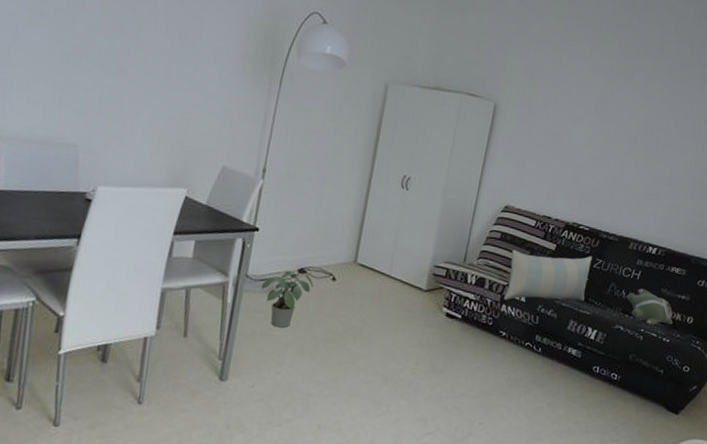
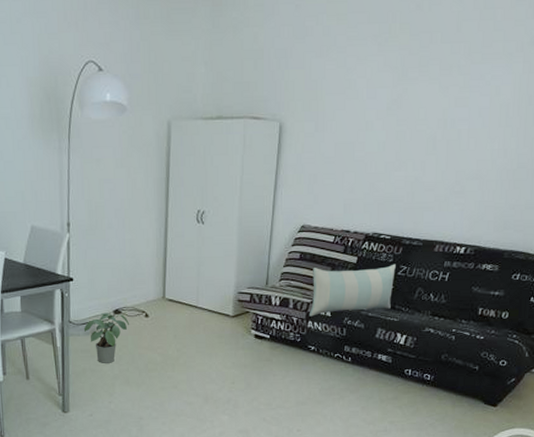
plush toy: present [628,288,673,325] -> none [436,289,486,324]

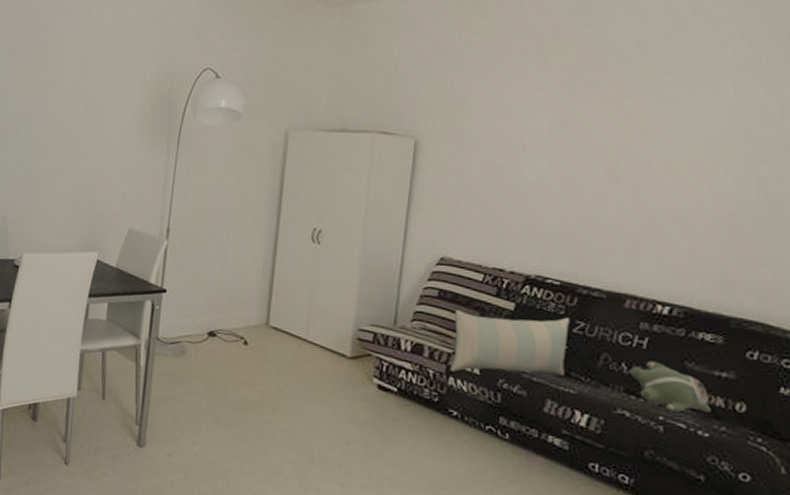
potted plant: present [83,312,130,363] -> none [172,333,226,395]
plush toy: none [436,289,486,324] -> present [631,361,711,412]

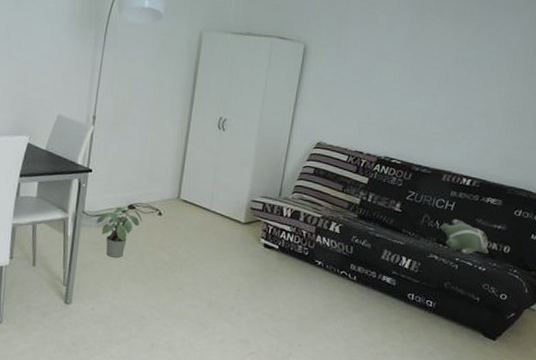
potted plant: none [172,333,226,395] -> present [96,206,143,258]
pillow: present [449,310,569,376] -> none [318,184,405,232]

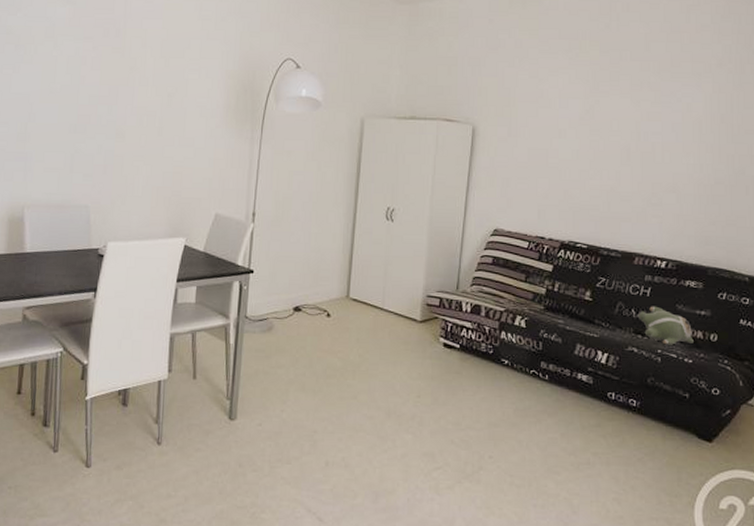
potted plant: present [96,206,143,258] -> none [260,309,310,366]

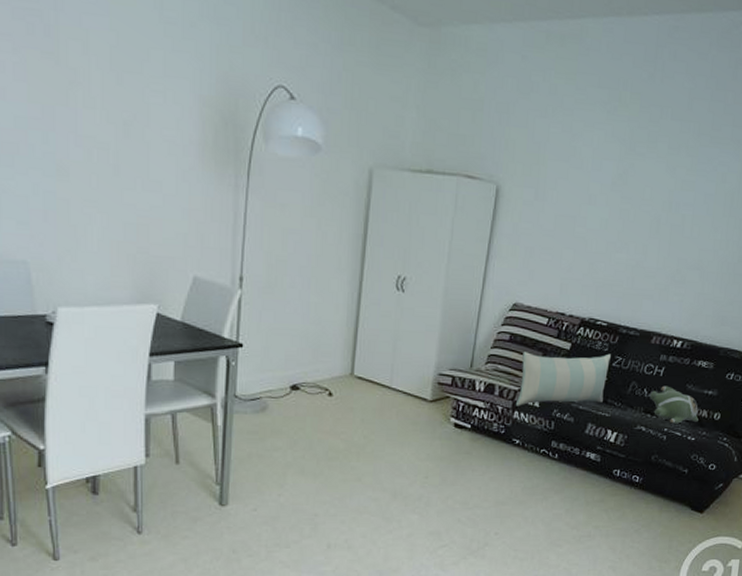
pillow: none [502,274,594,327] -> present [515,352,611,406]

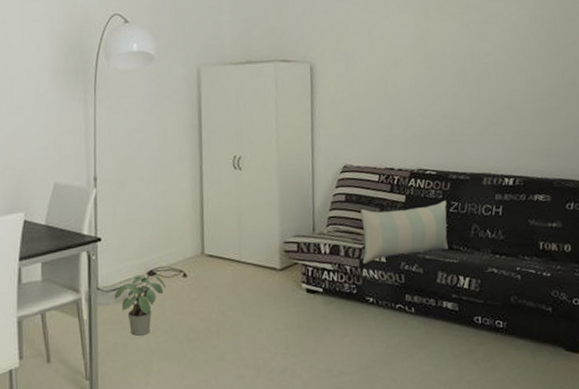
potted plant: none [252,387,310,448] -> present [113,274,167,336]
plush toy: present [650,385,698,424] -> none [494,224,550,262]

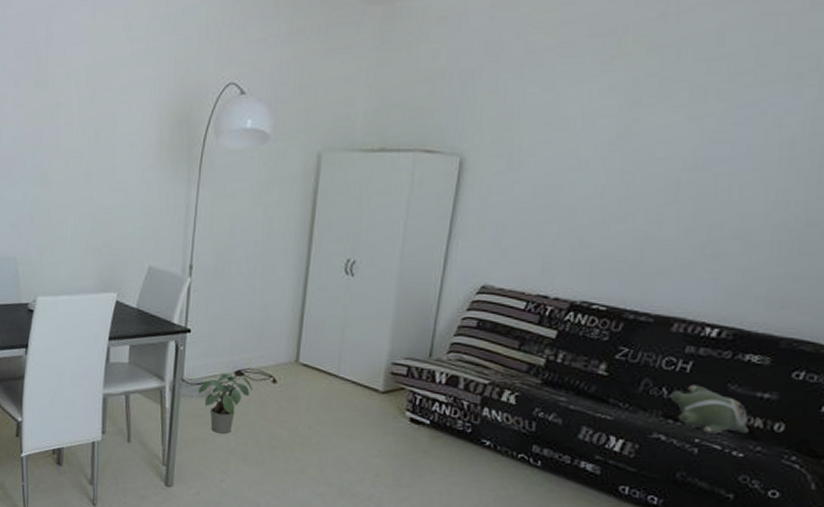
pillow: present [360,200,448,264] -> none [484,340,613,403]
plush toy: none [494,224,550,262] -> present [671,384,749,434]

